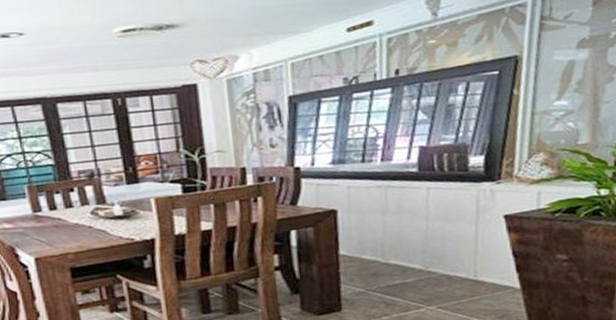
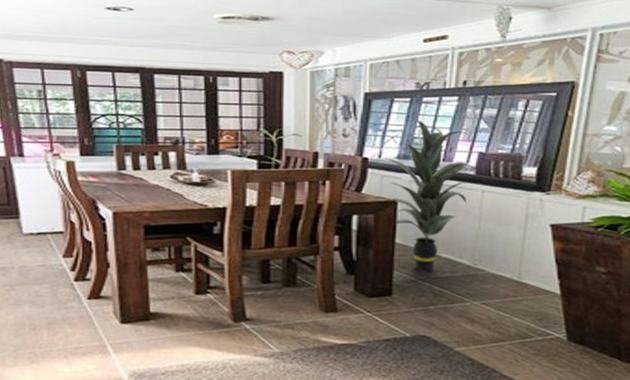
indoor plant: none [311,119,418,283] -> present [378,120,476,273]

